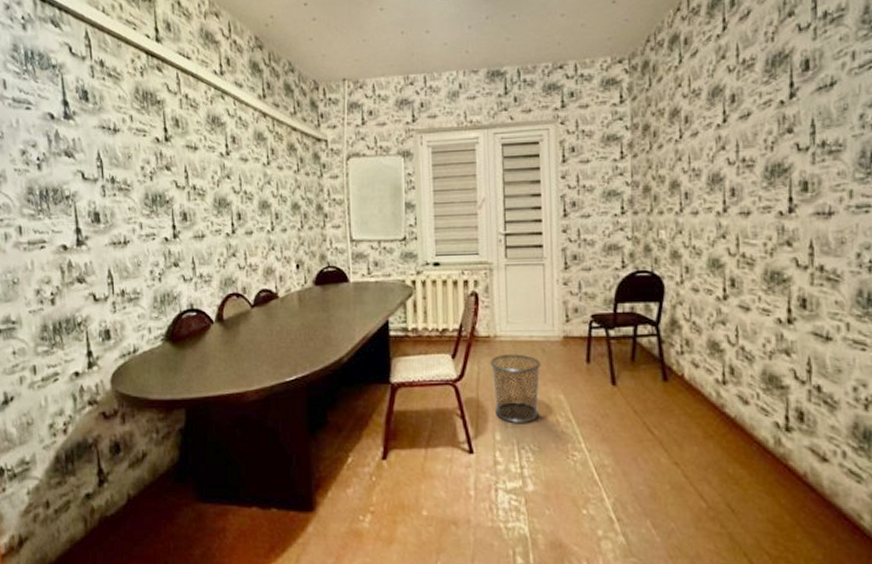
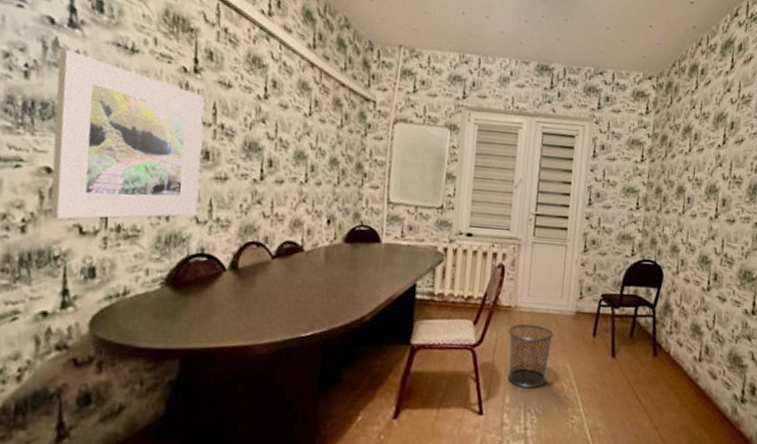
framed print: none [60,140,184,290] -> present [49,49,205,220]

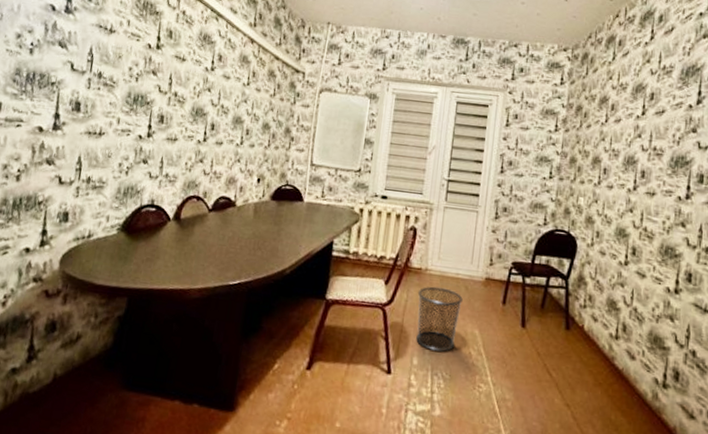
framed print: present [49,49,205,220] -> none [38,31,164,171]

